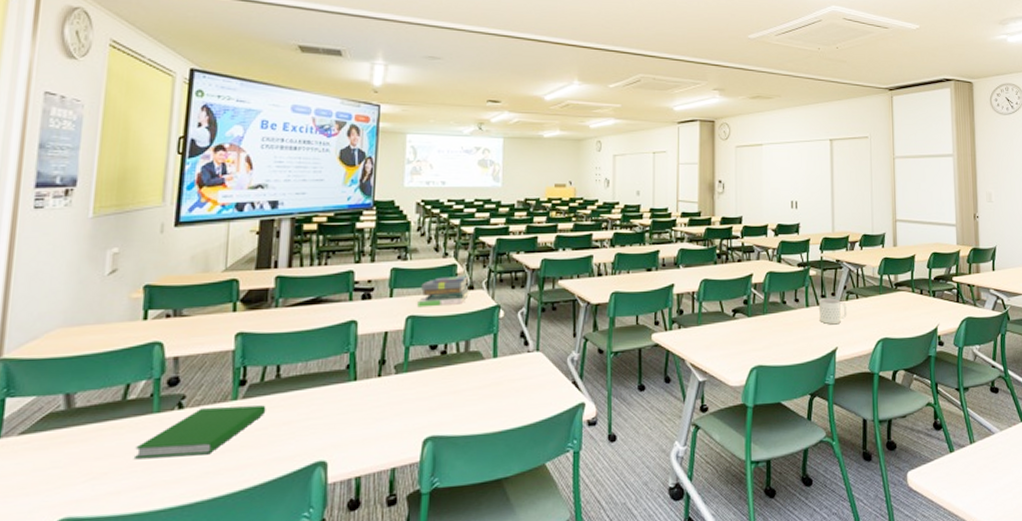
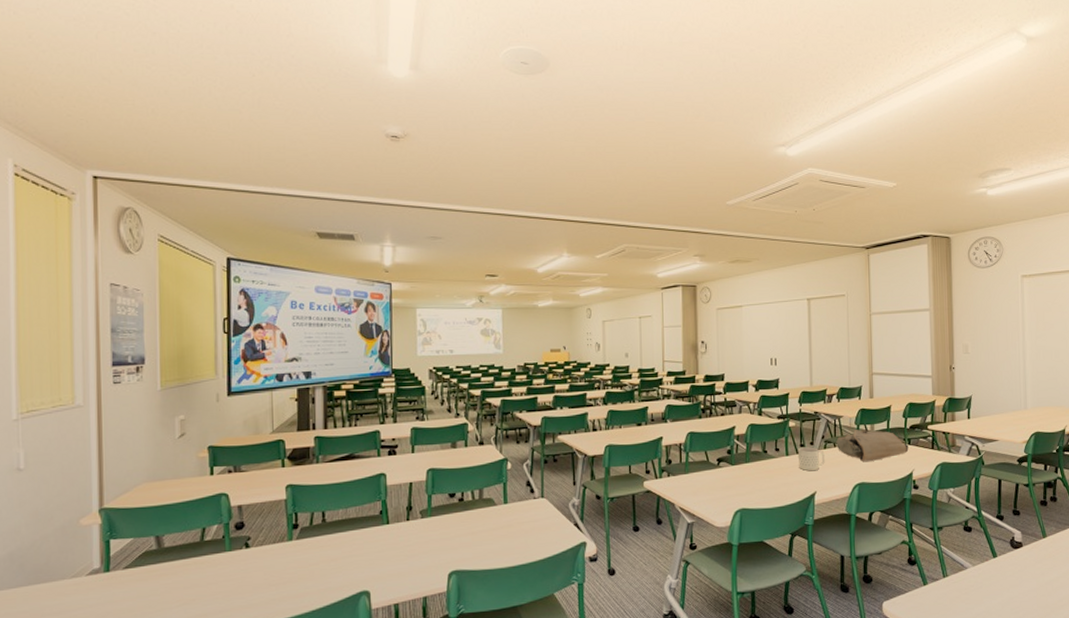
hardcover book: present [135,405,266,459] -> none [215,545,317,589]
books: present [417,276,469,308] -> none [436,433,480,461]
bag: none [859,279,933,315] -> present [836,428,909,461]

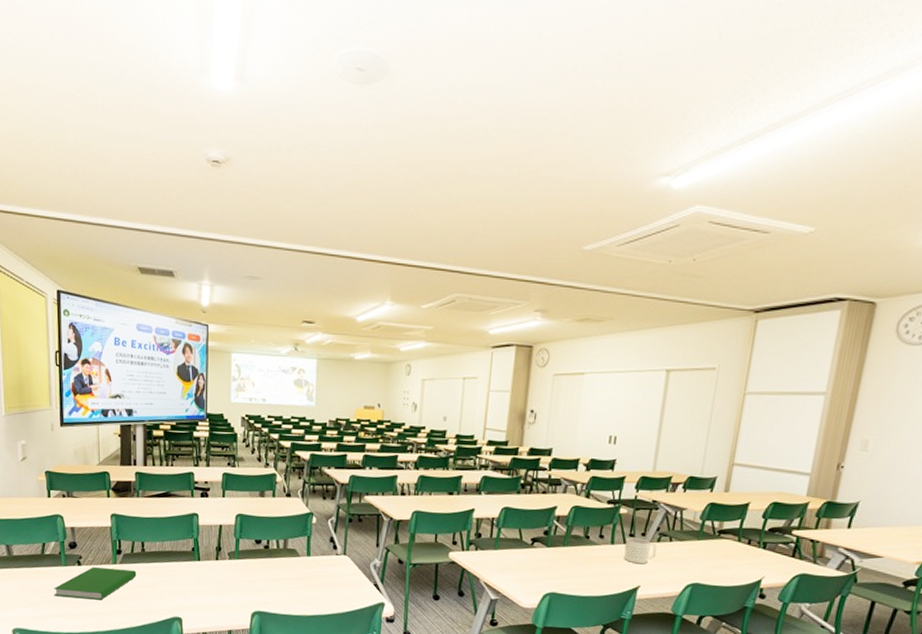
hardcover book: none [215,545,317,589] -> present [54,567,137,600]
bag: present [836,428,909,461] -> none [673,525,763,562]

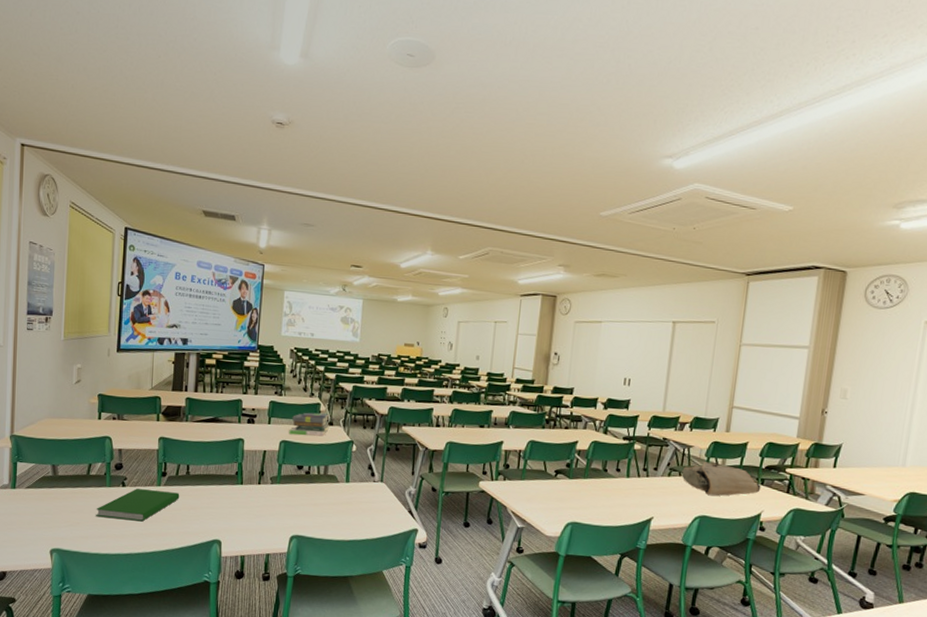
books: none [245,483,287,509] -> present [289,412,329,437]
mug: present [624,537,657,565] -> none [638,471,668,497]
bag: none [673,525,763,562] -> present [682,462,761,496]

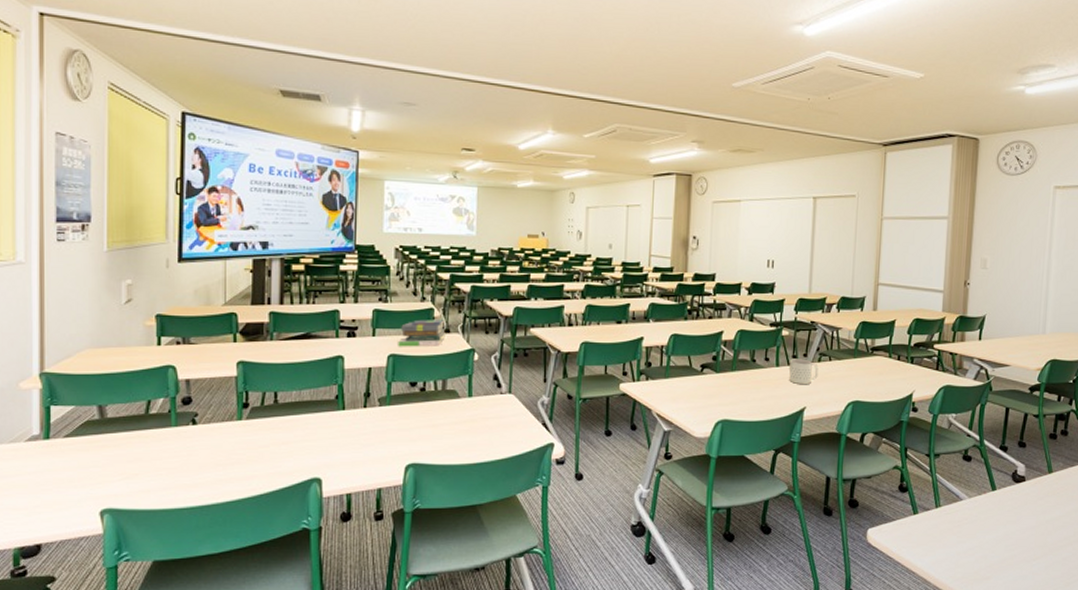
hardcover book: present [96,489,180,522] -> none [159,426,267,465]
mug: none [638,471,668,497] -> present [789,358,818,385]
bag: present [682,462,761,496] -> none [832,343,911,378]

